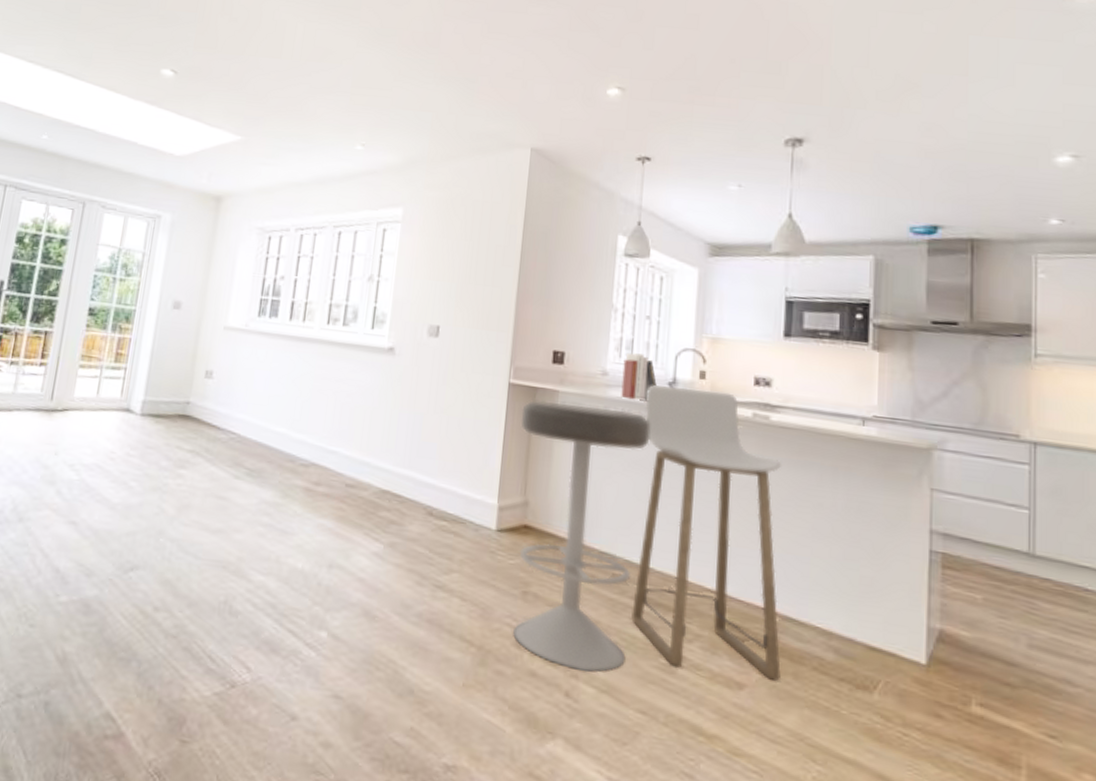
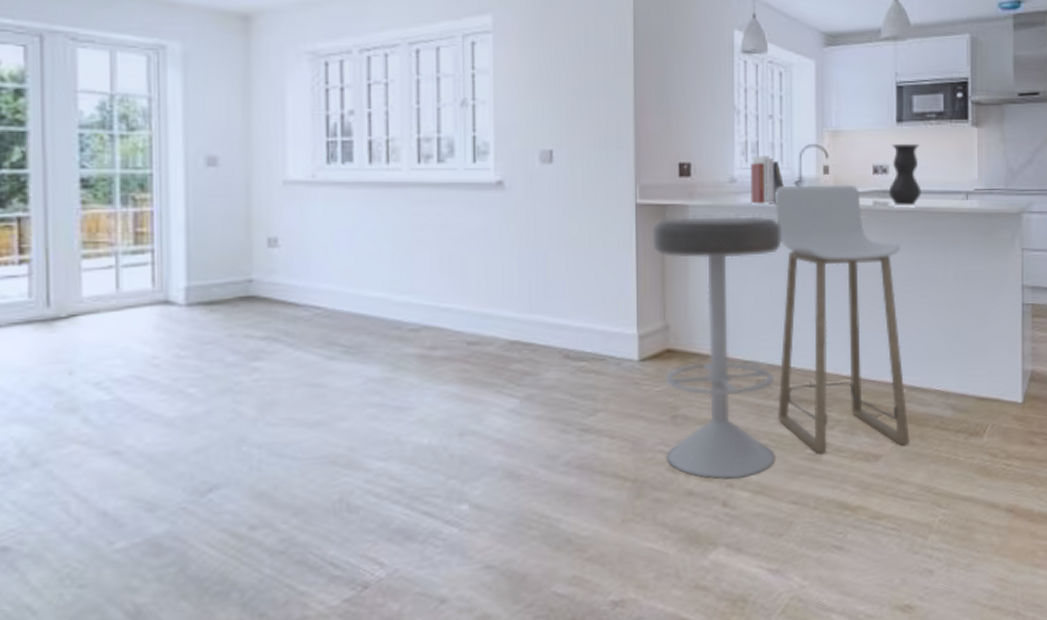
vase: none [770,358,810,424] -> present [888,143,922,206]

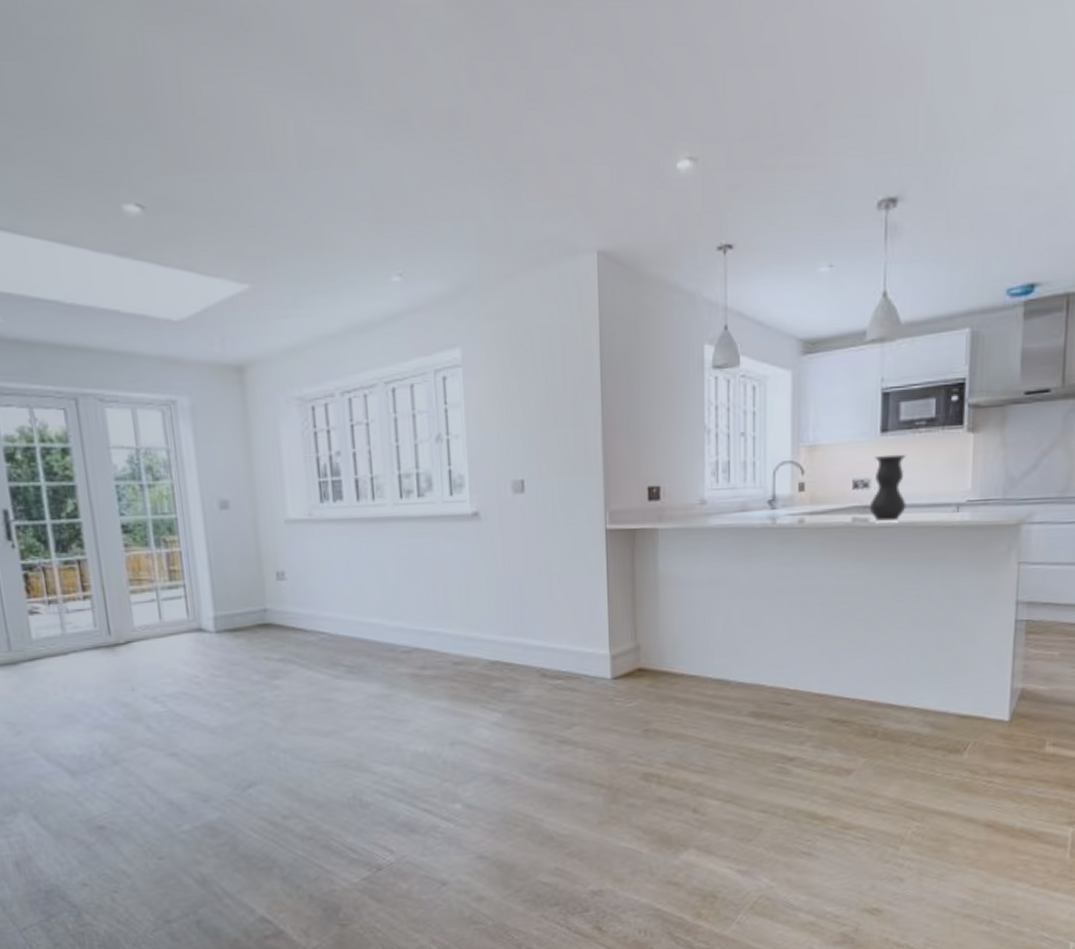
bar stool: present [652,216,782,479] -> none [622,537,753,789]
books: present [750,156,784,204] -> none [721,475,756,525]
bar stool: present [774,184,910,455] -> none [746,501,884,768]

